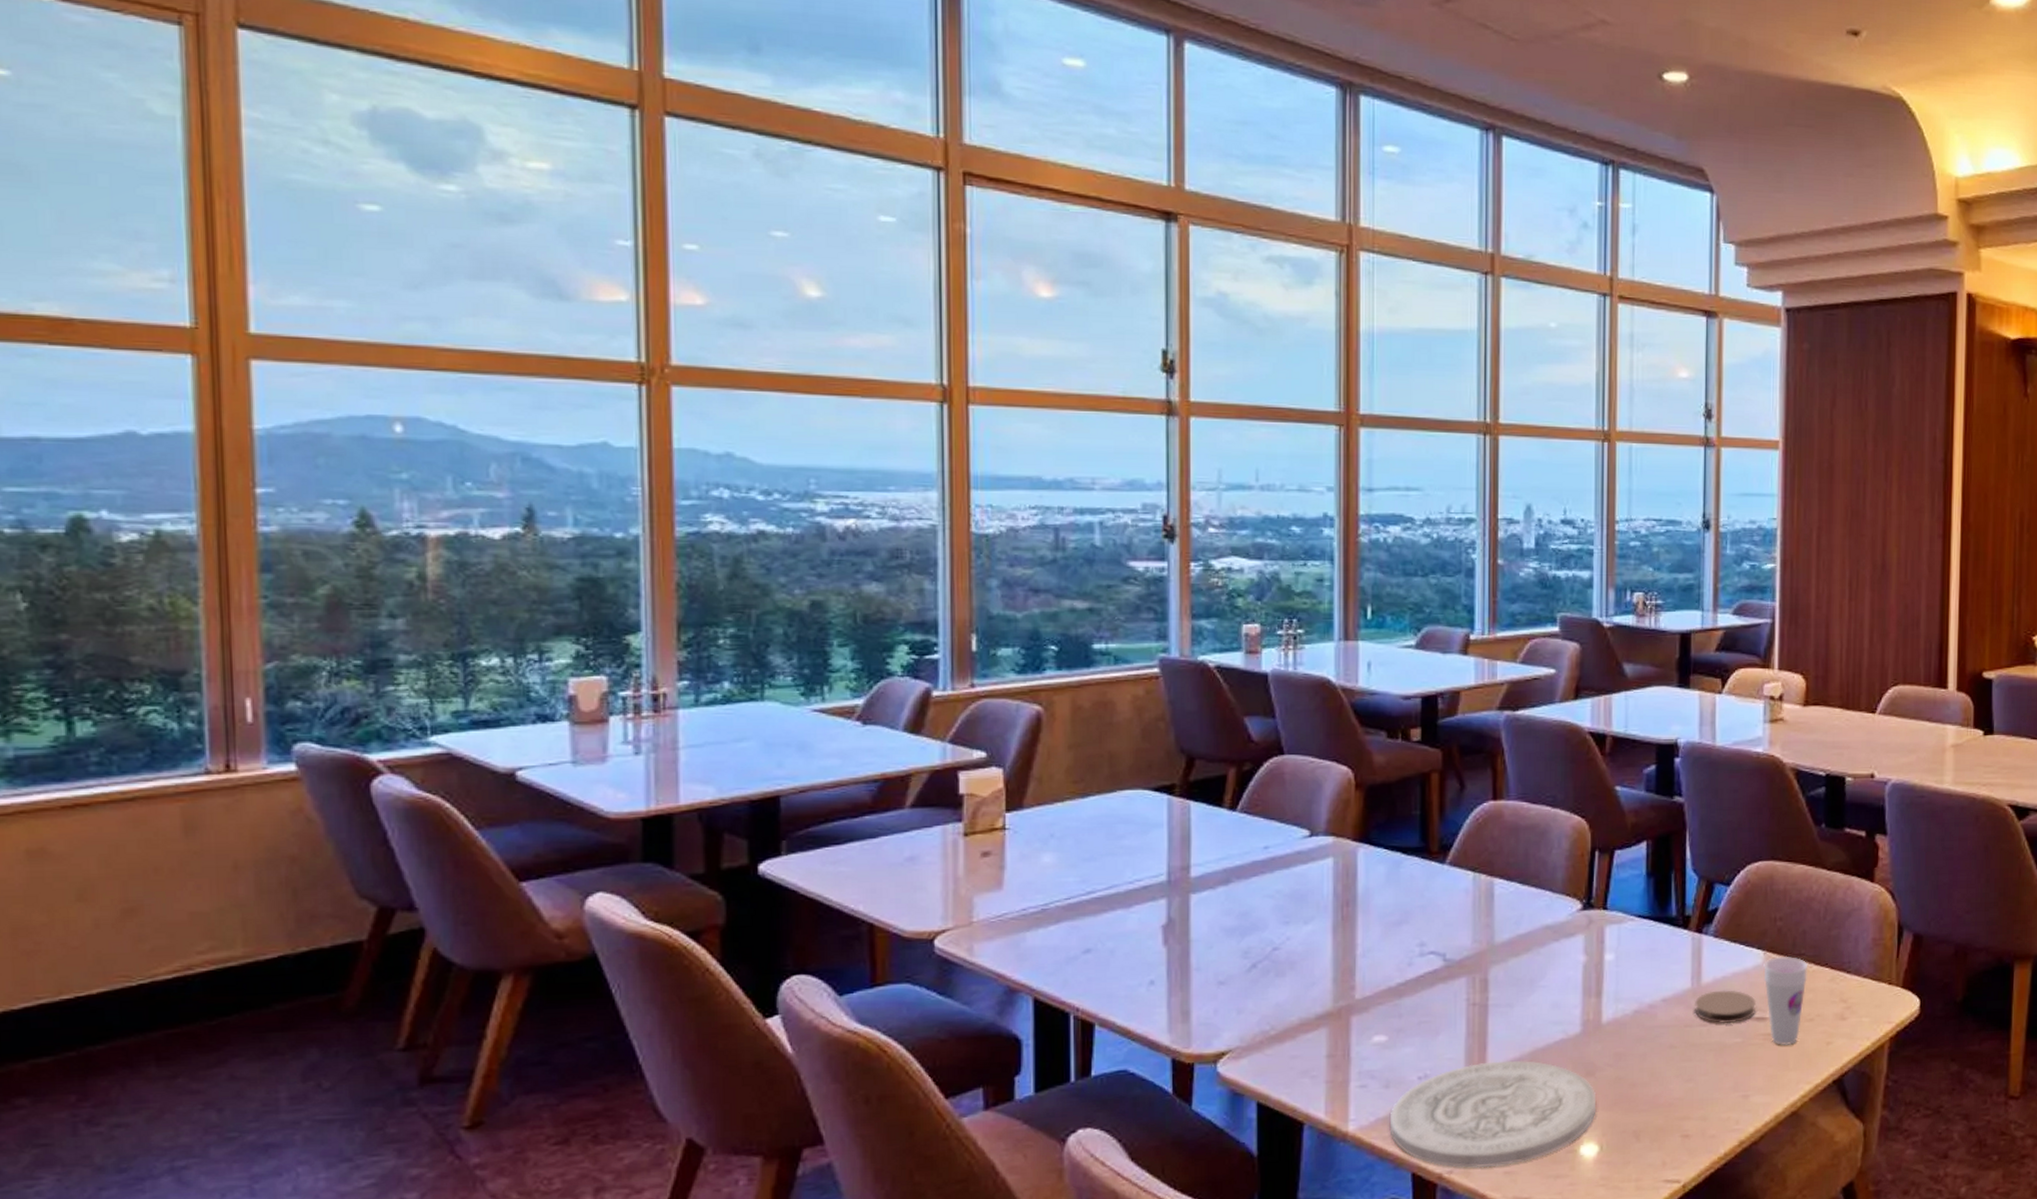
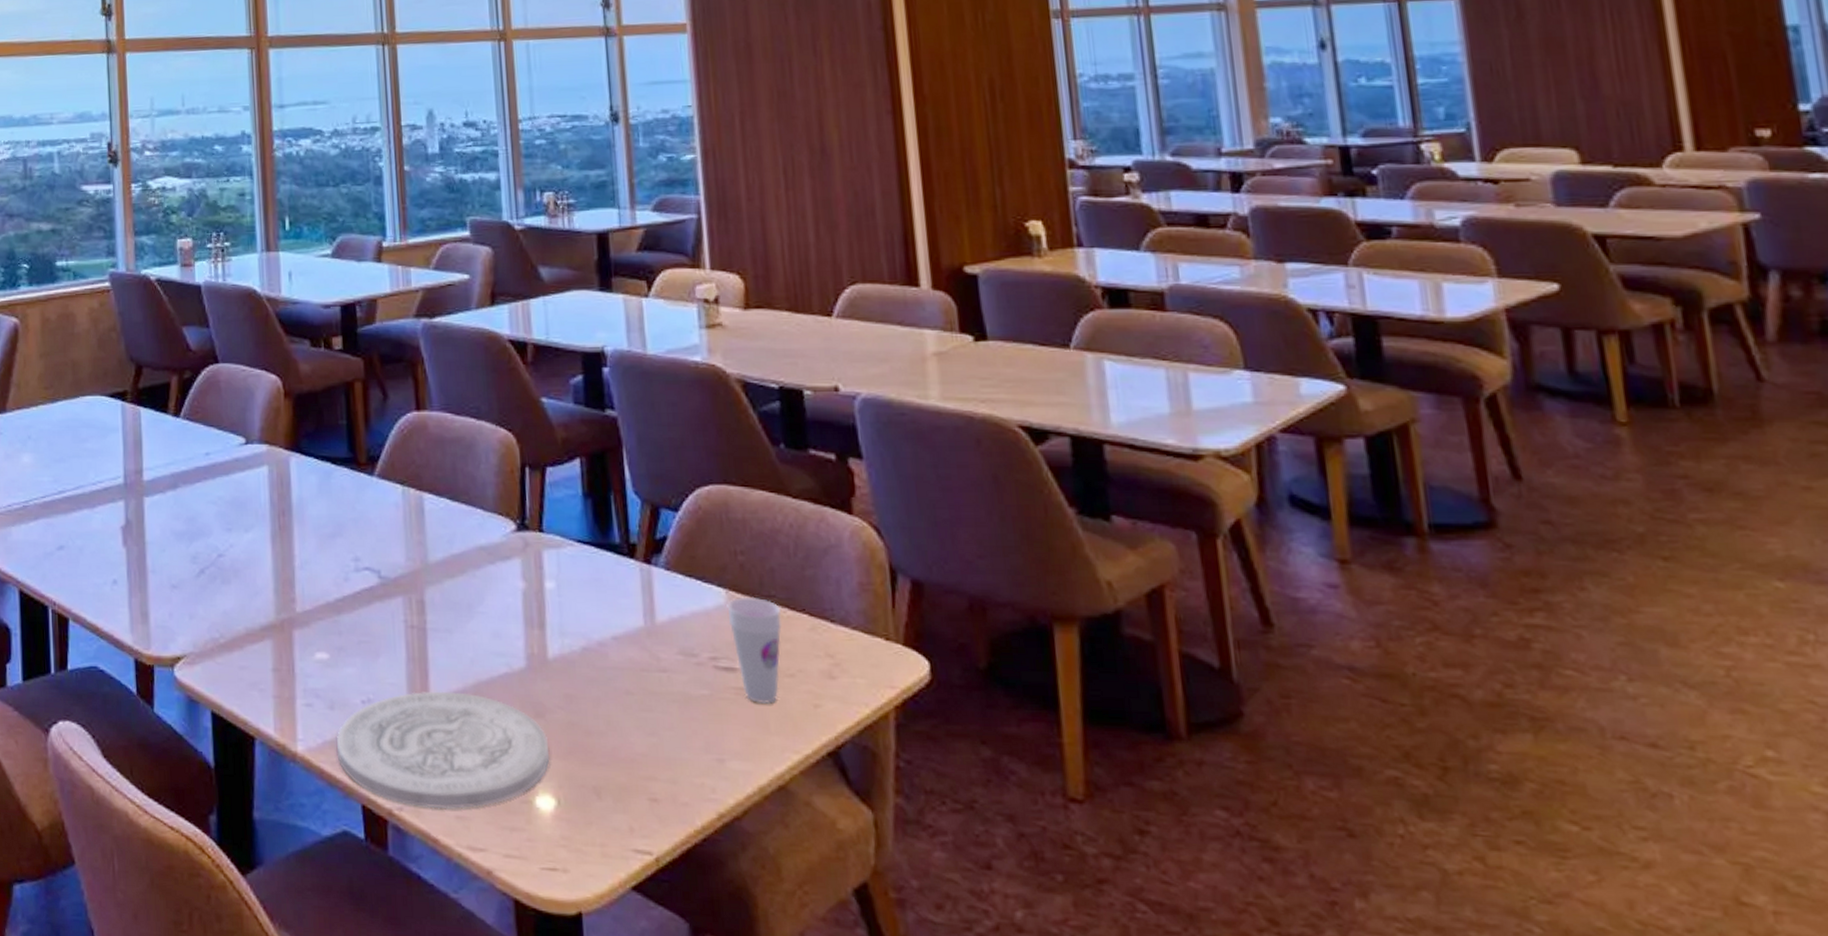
coaster: present [1694,990,1756,1024] -> none [649,631,722,672]

